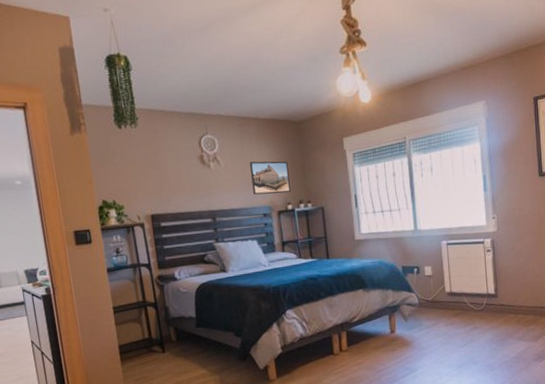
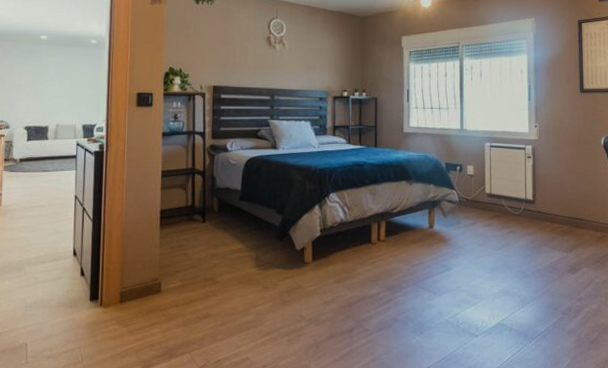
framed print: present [250,161,291,195] -> none [312,48,348,81]

